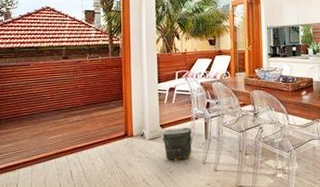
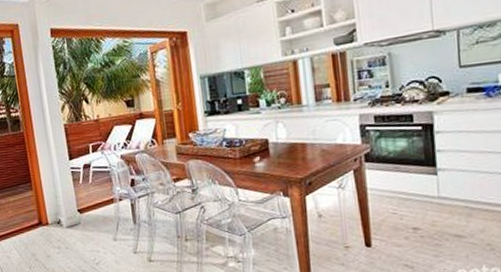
bag: present [162,127,192,161] -> none [81,210,120,251]

